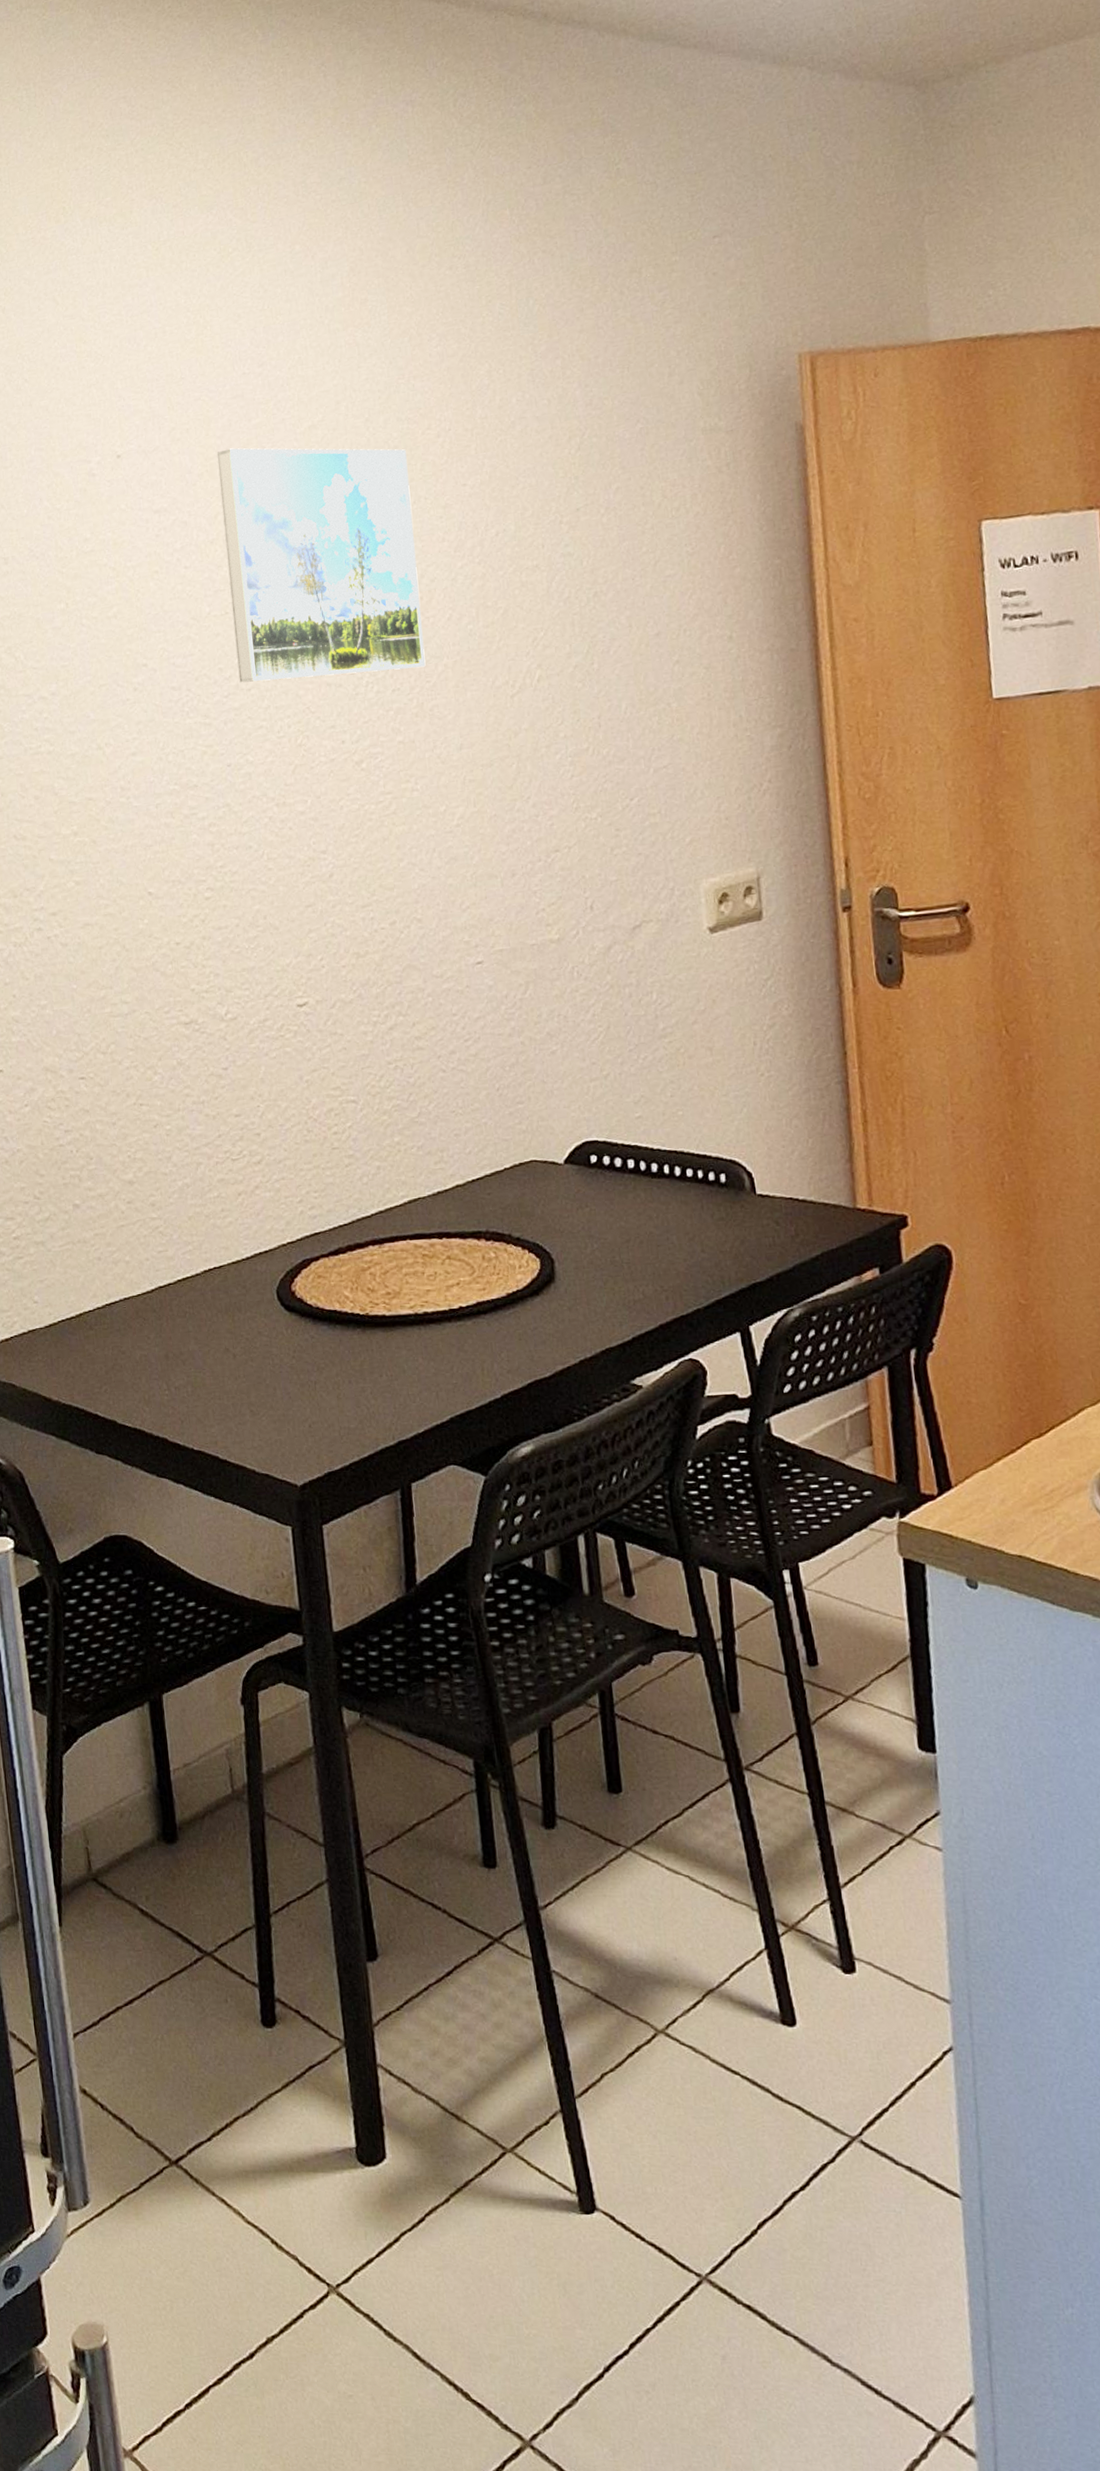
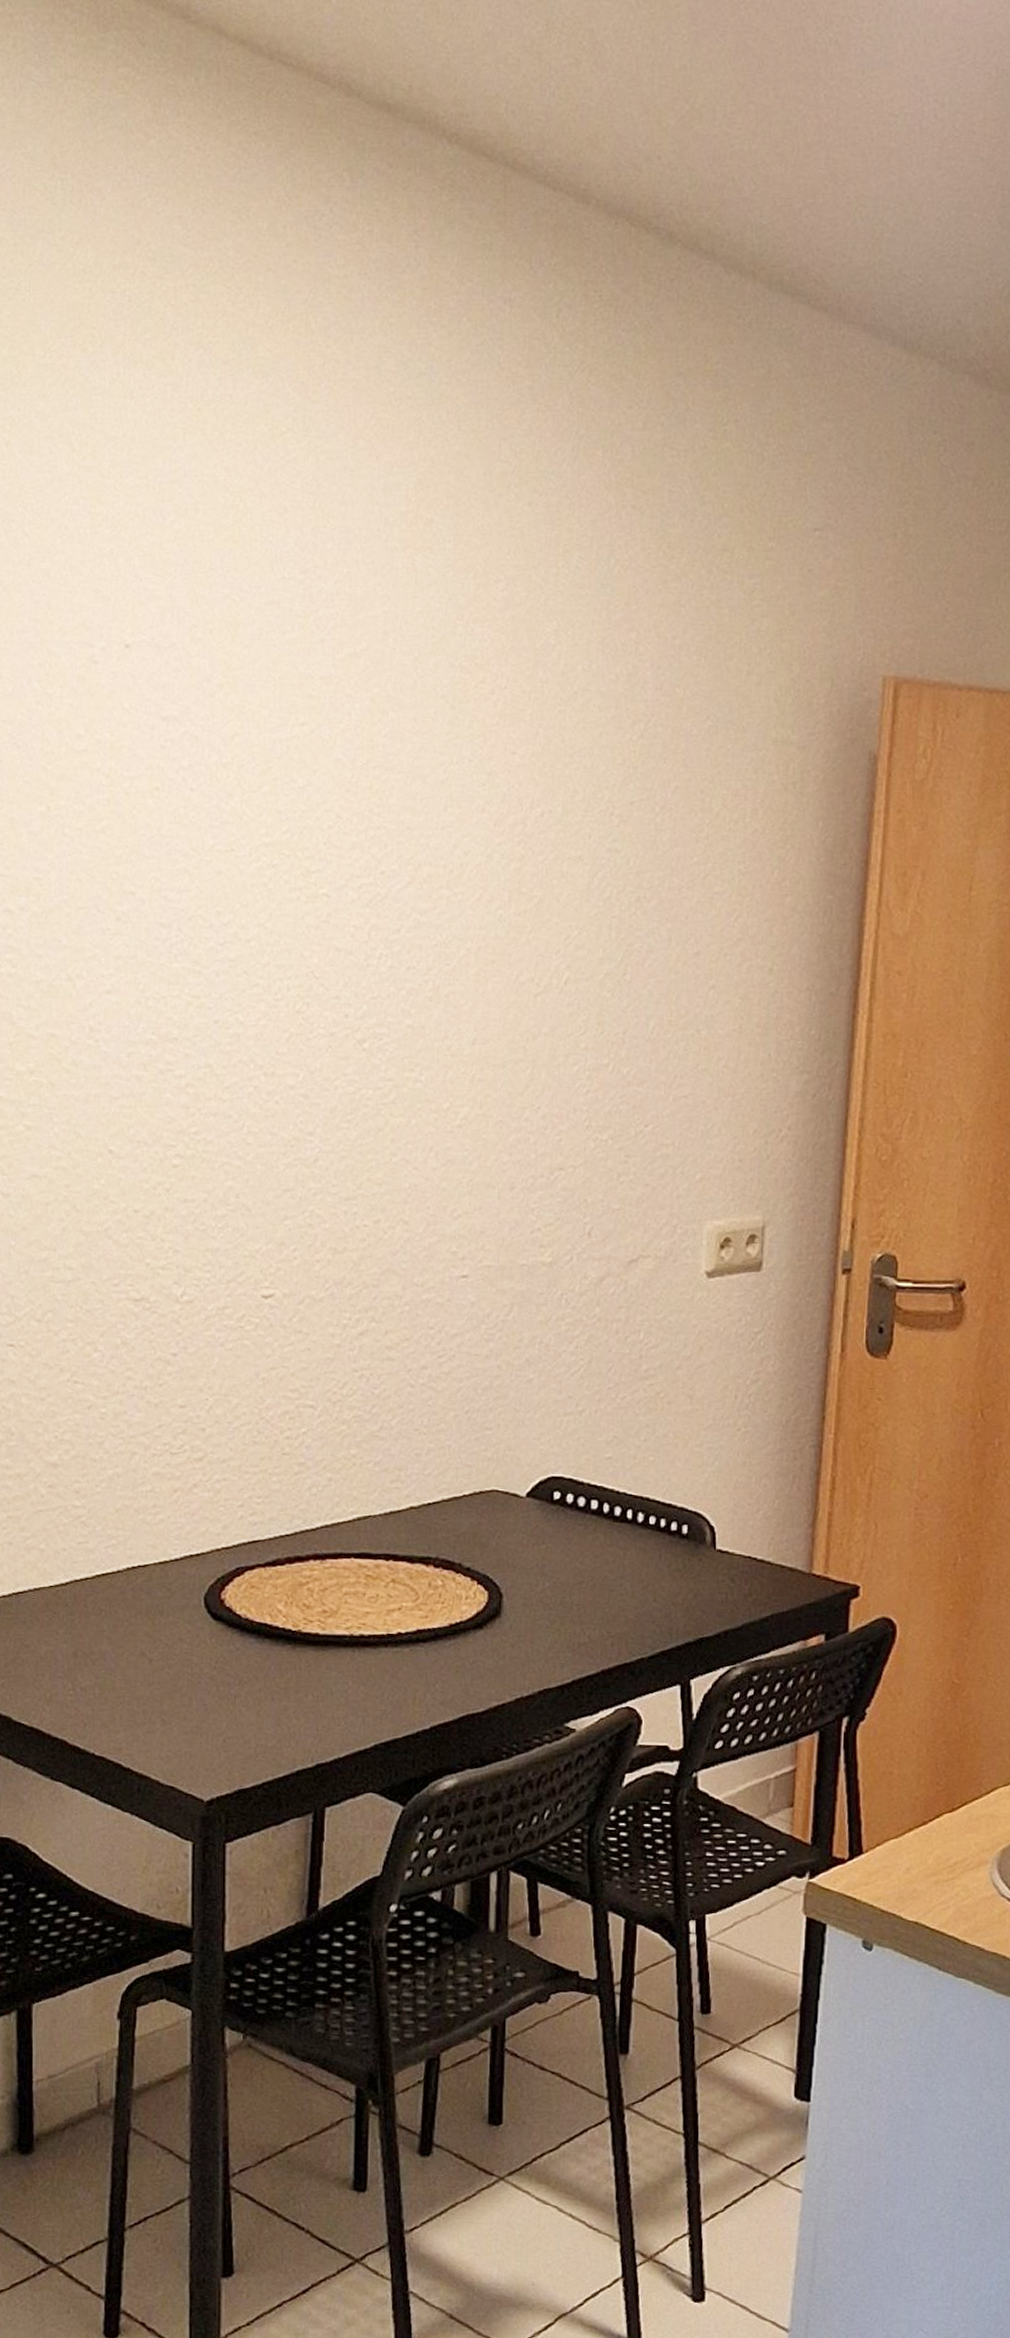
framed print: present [217,448,426,683] -> none [238,661,455,948]

